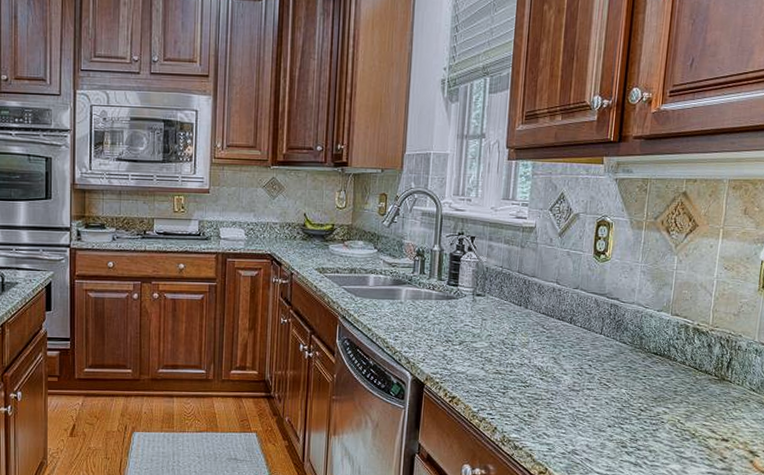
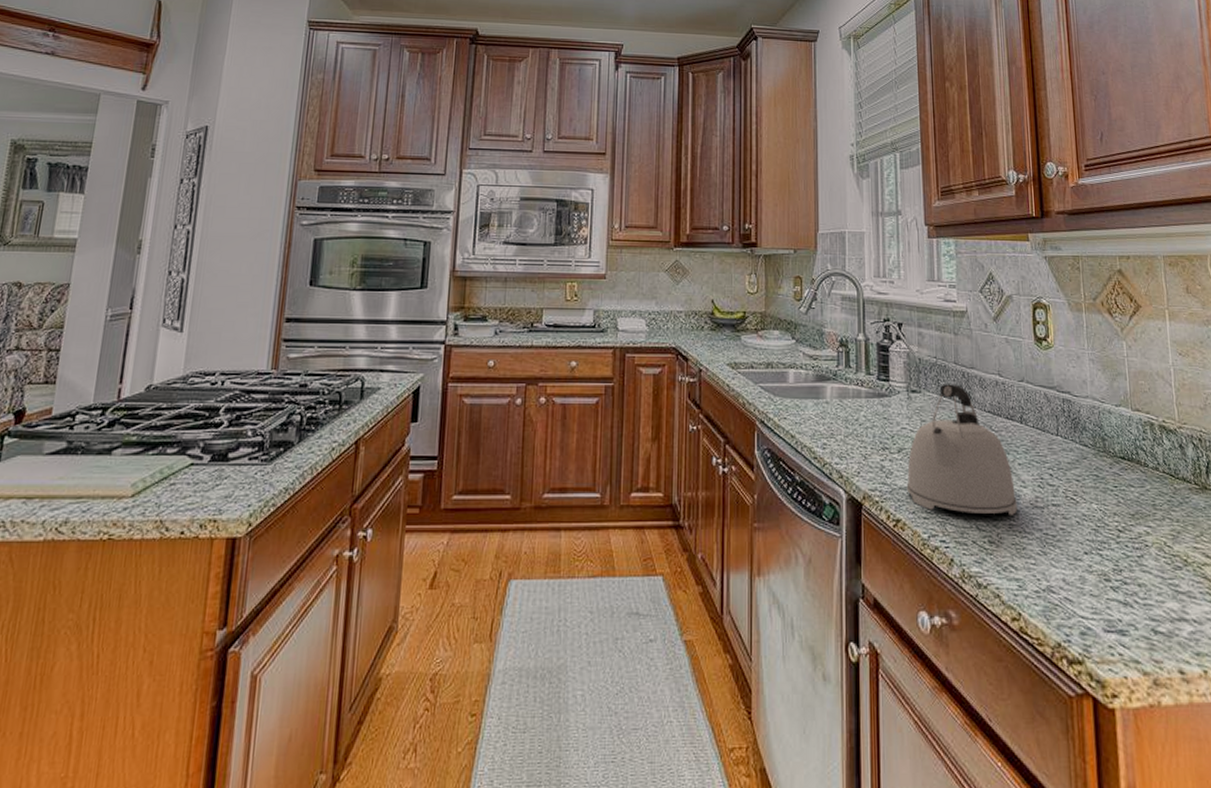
kettle: none [463,289,557,396] -> present [906,384,1018,515]

